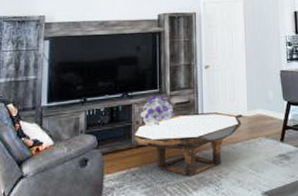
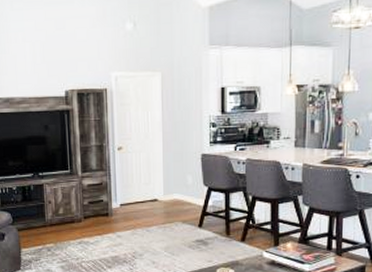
coffee table: present [132,112,242,177] -> none [45,195,157,256]
bouquet: present [140,95,175,127] -> none [51,176,87,207]

